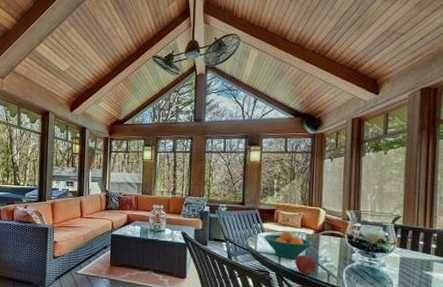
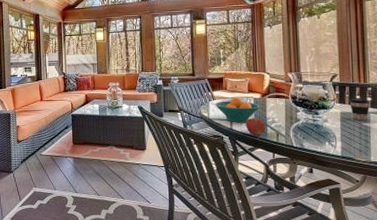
coffee cup: none [411,244,434,269] -> present [350,98,369,121]

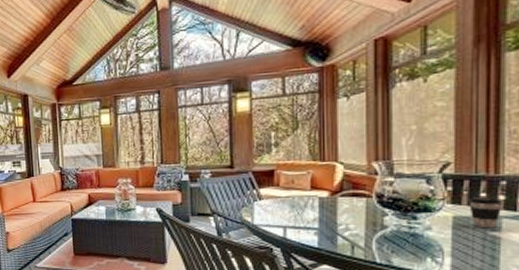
fruit bowl: present [215,97,261,123] -> none [262,196,329,231]
apple: present [246,116,266,136] -> none [306,221,336,248]

